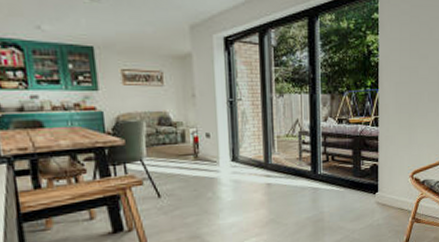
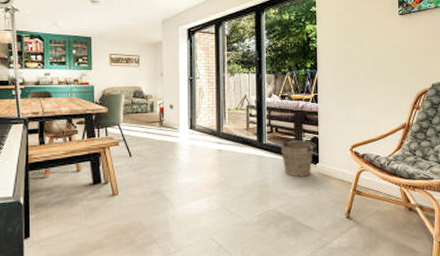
bucket: none [337,168,376,209] -> present [280,140,316,177]

